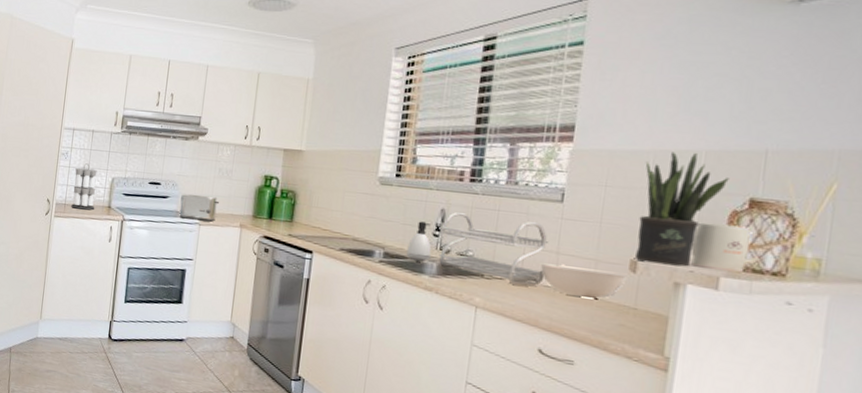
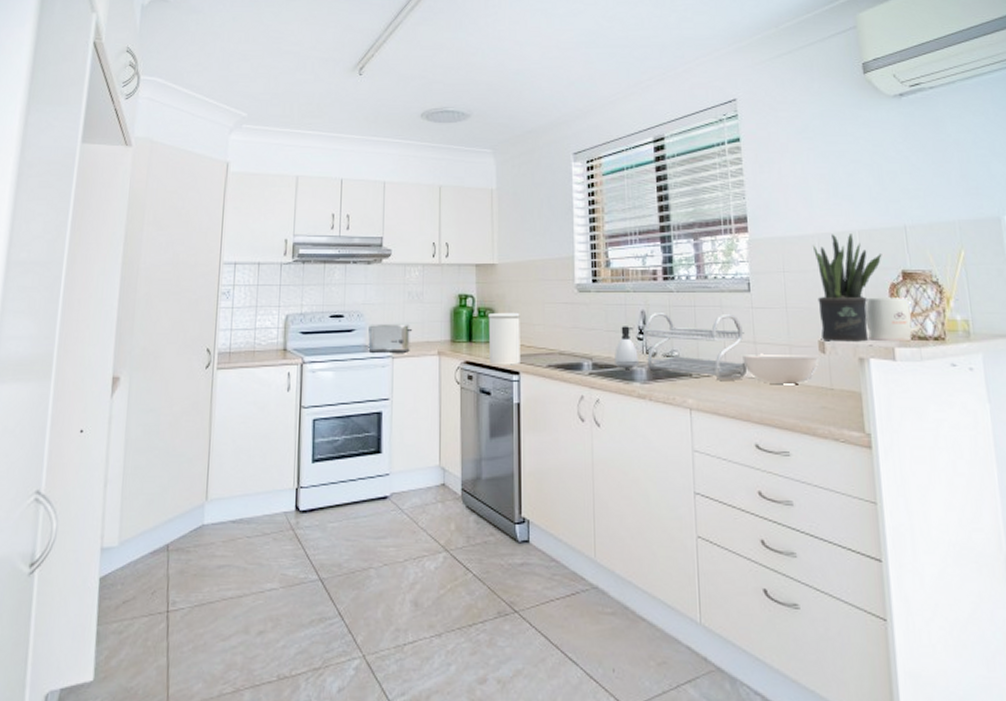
spice rack: present [71,162,97,211] -> none [237,300,268,356]
canister: none [286,195,320,245] -> present [488,312,520,365]

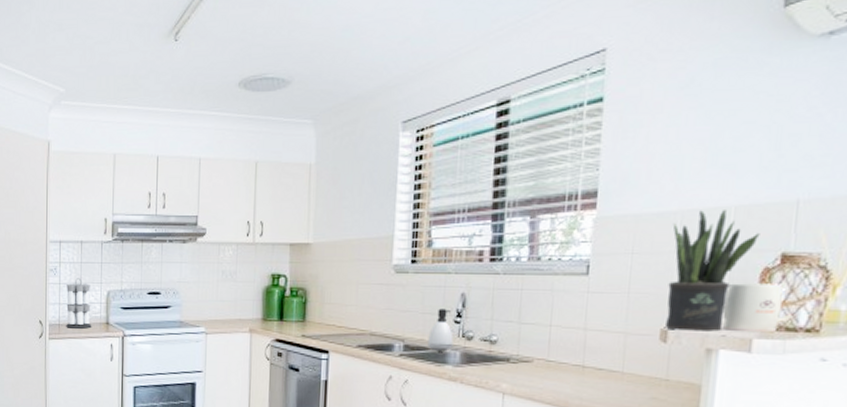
spice rack: none [237,300,268,356] -> present [66,277,92,329]
toaster: present [368,323,413,354] -> none [183,301,226,331]
canister: present [488,312,520,365] -> none [299,292,333,344]
dish rack: present [643,313,748,382] -> none [461,296,574,368]
bowl: present [741,355,819,385] -> none [567,341,658,374]

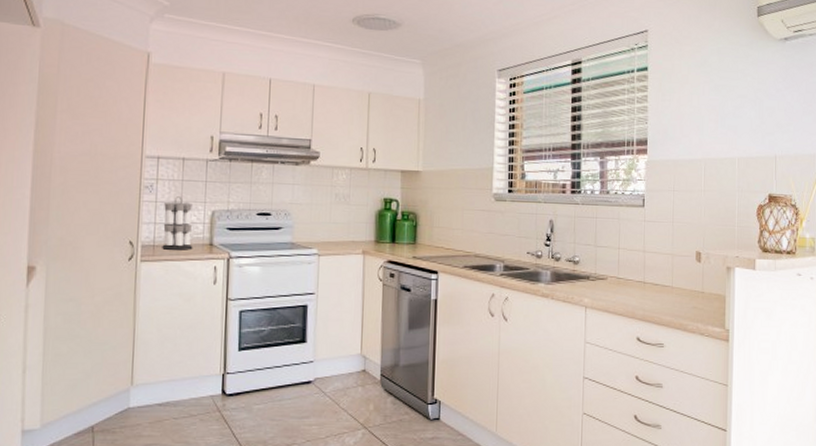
soap dispenser: present [427,308,454,352] -> none [524,233,545,271]
potted plant: present [666,210,760,332] -> none [699,159,755,254]
mug: present [721,283,796,333] -> none [735,216,780,255]

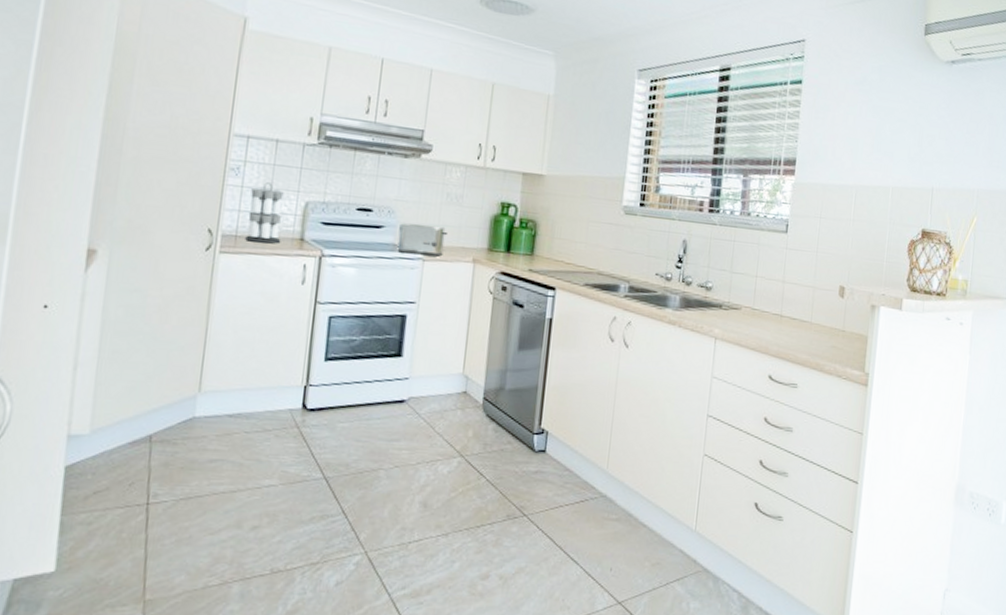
toaster: none [295,222,339,252] -> present [397,222,449,258]

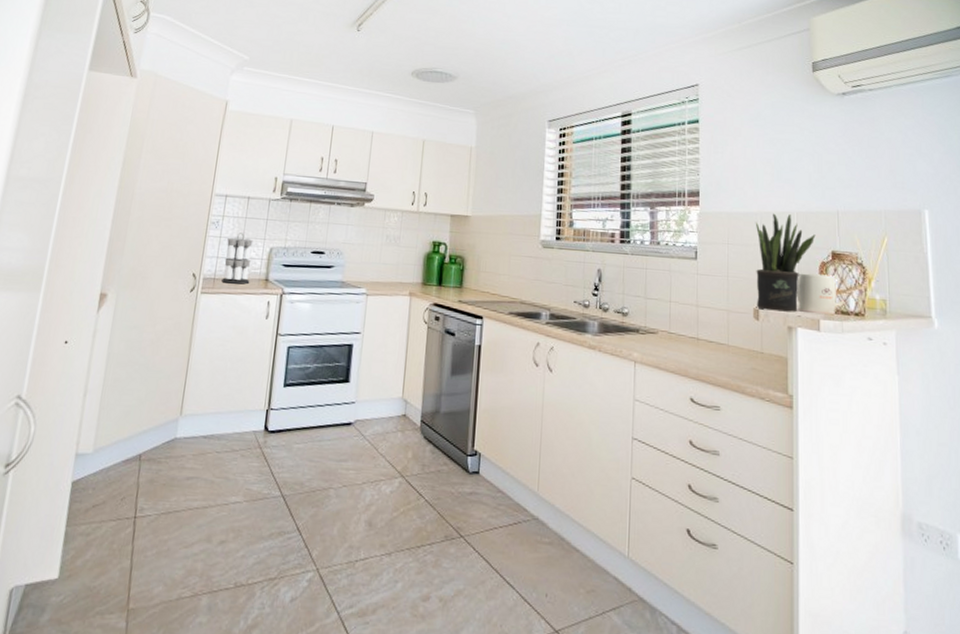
toaster: present [397,222,449,258] -> none [345,262,388,292]
potted plant: none [843,187,908,291] -> present [755,213,816,313]
mug: none [882,250,931,295] -> present [797,273,847,315]

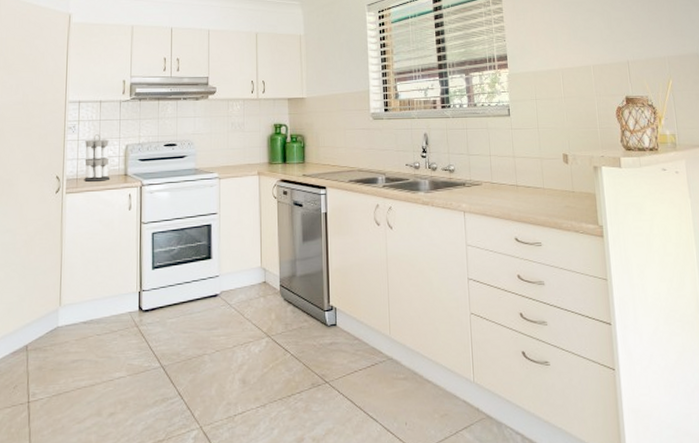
potted plant: present [755,213,816,313] -> none [557,68,611,154]
mug: present [797,273,847,315] -> none [598,118,642,153]

